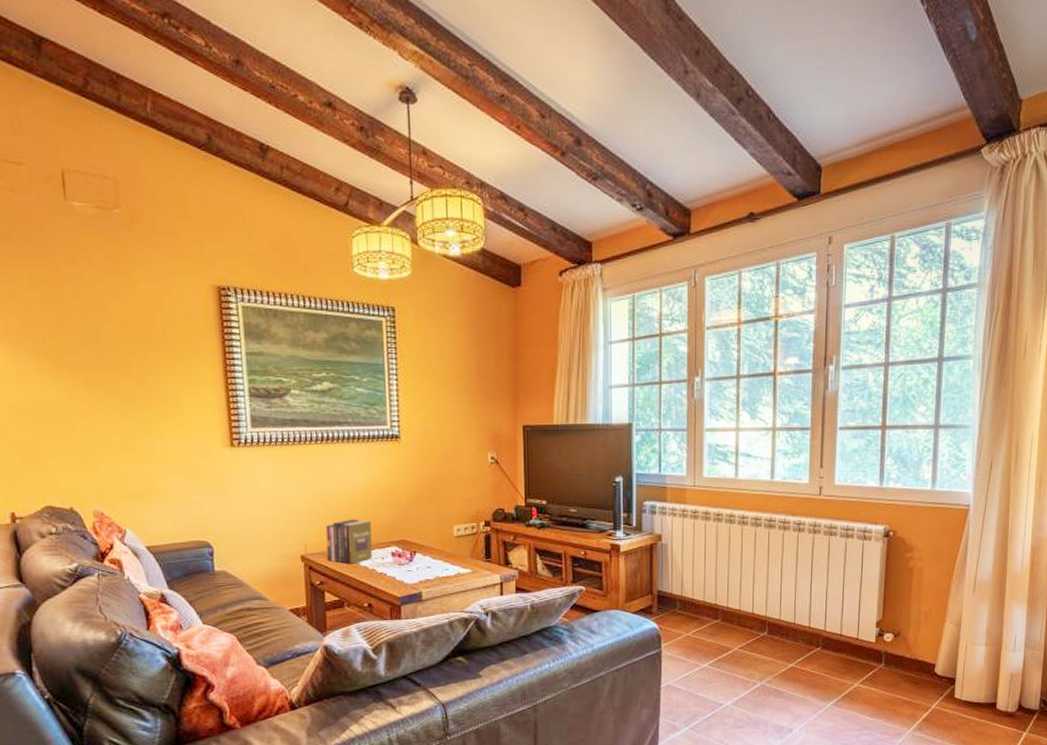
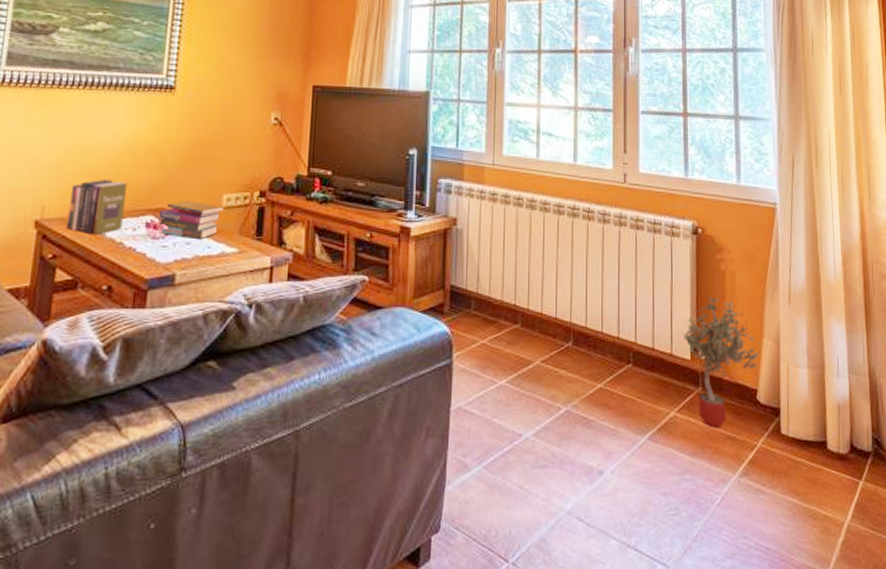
books: none [401,532,455,563] -> present [158,200,223,239]
potted tree: none [870,590,941,695] -> present [684,297,760,428]

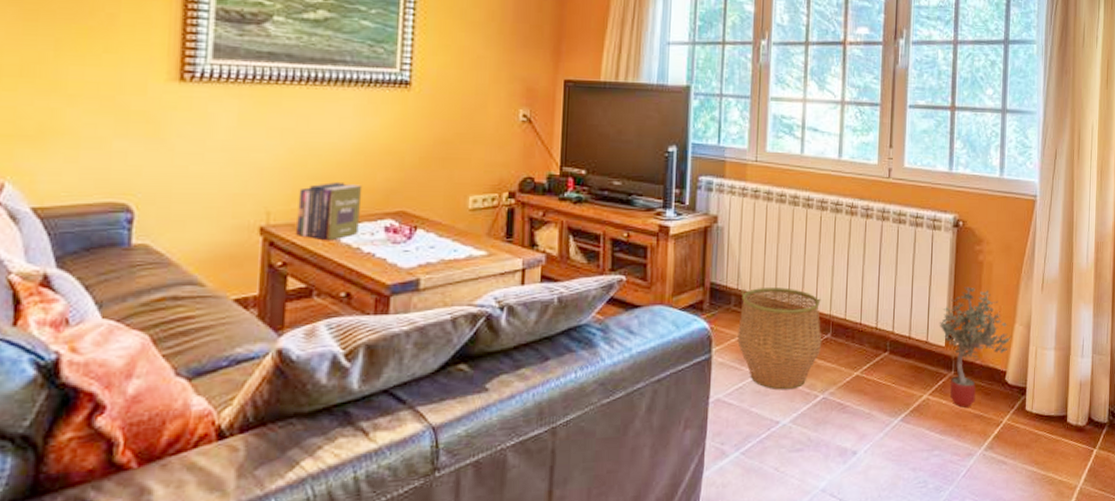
books: present [158,200,223,239] -> none [398,203,469,242]
basket: none [478,292,563,401] -> present [737,287,822,390]

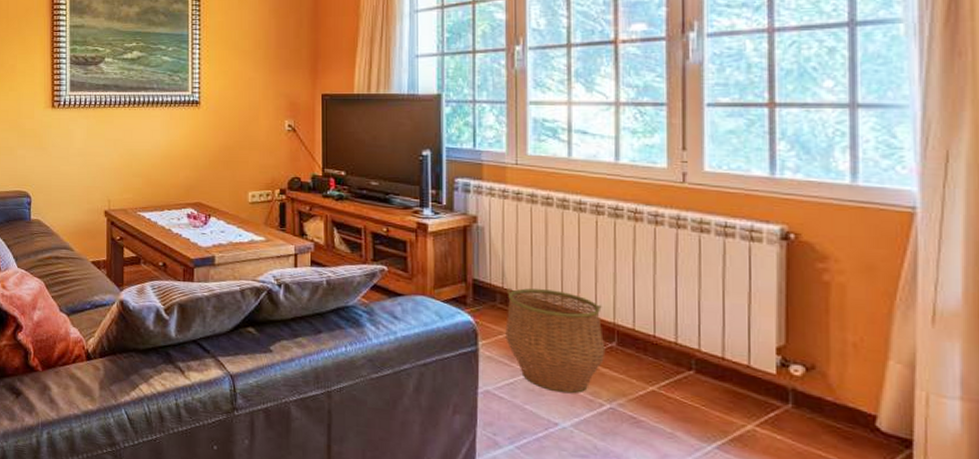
books: present [296,182,363,241] -> none [128,179,170,223]
potted tree: present [939,286,1011,408] -> none [767,309,882,449]

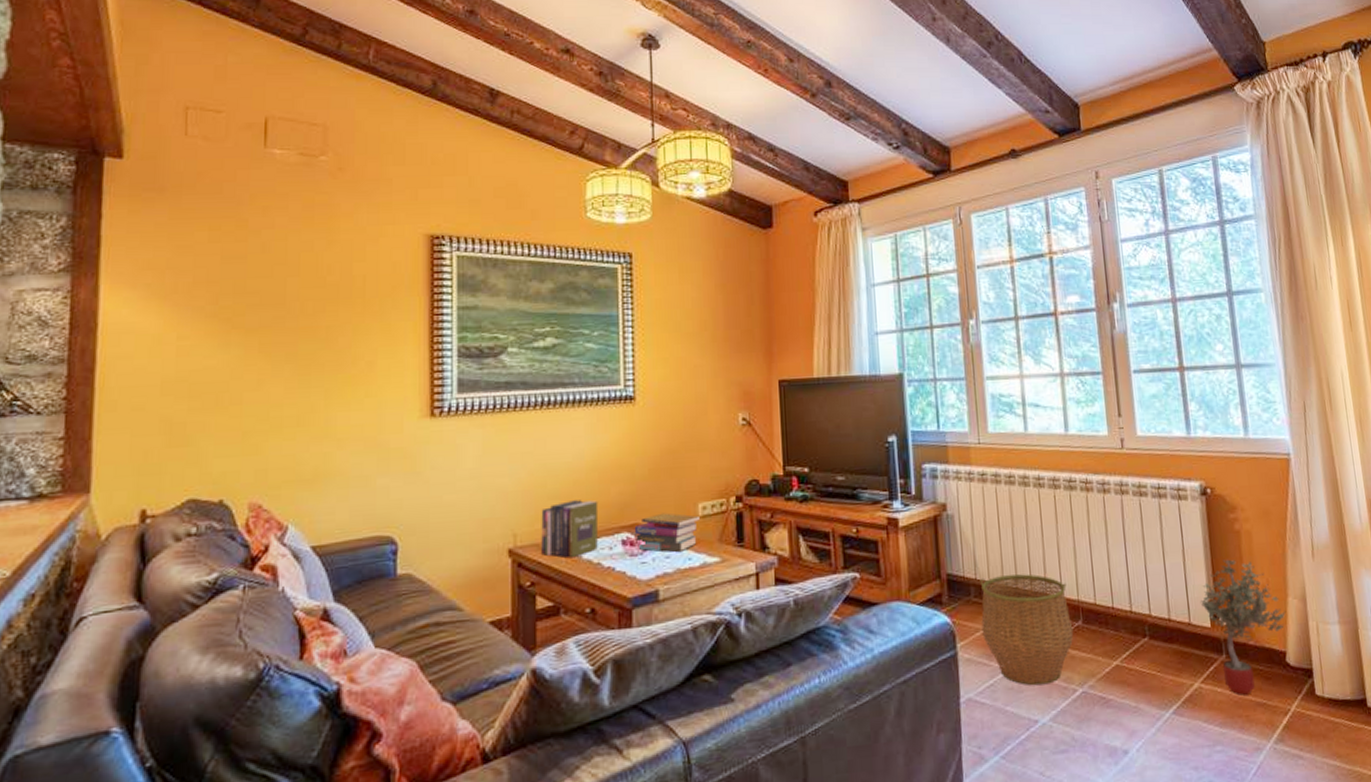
books: none [128,179,170,223] -> present [541,500,599,558]
books: none [197,196,249,228] -> present [634,513,699,552]
potted tree: none [767,309,882,449] -> present [1201,559,1286,695]

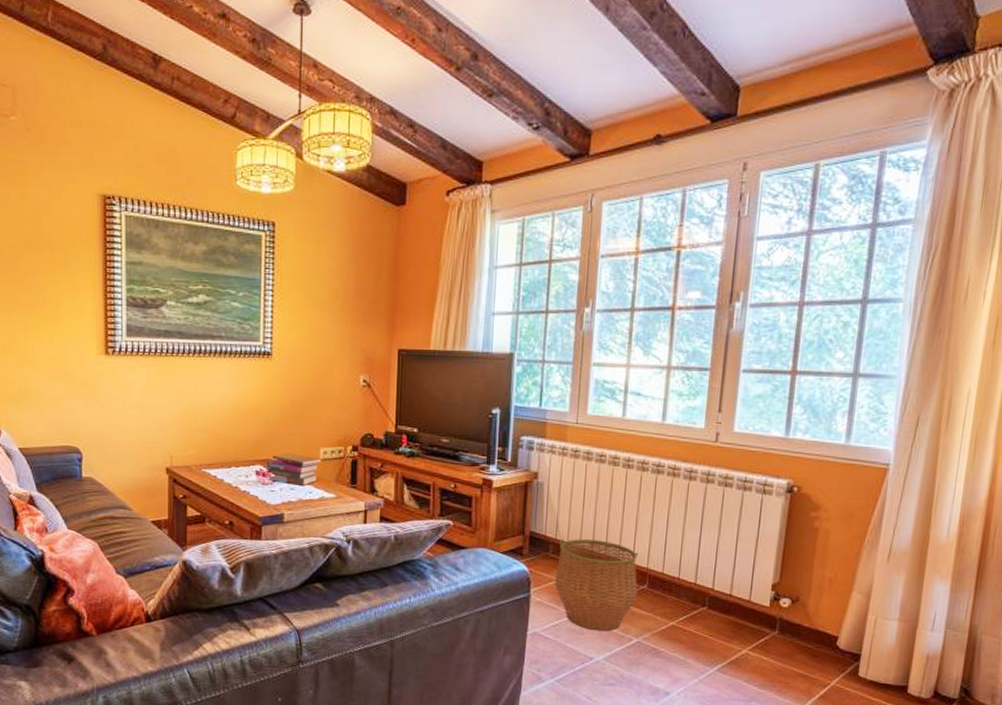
books: present [541,500,599,558] -> none [192,435,238,481]
potted tree: present [1201,559,1286,695] -> none [764,551,847,666]

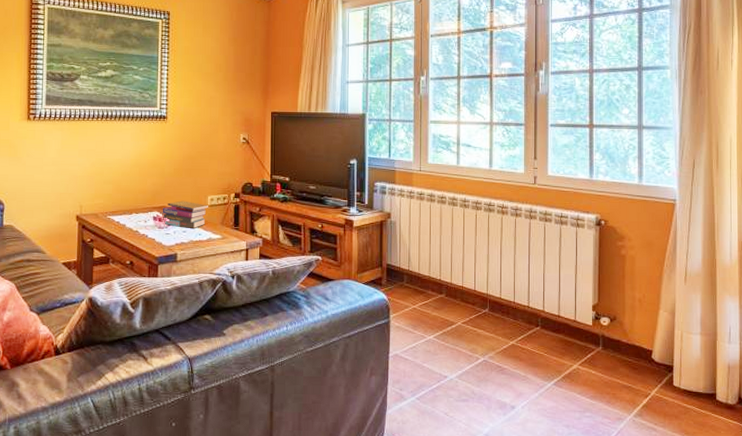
basket: present [554,538,639,631] -> none [410,270,481,352]

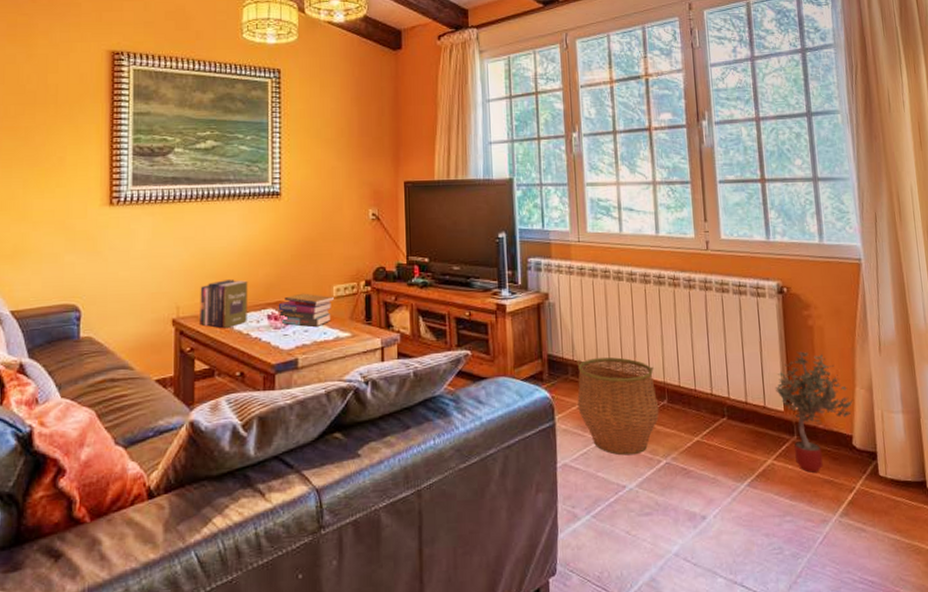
books: none [98,186,138,226] -> present [200,279,248,329]
basket: none [410,270,481,352] -> present [576,357,659,455]
potted tree: none [586,276,656,378] -> present [775,351,853,473]

